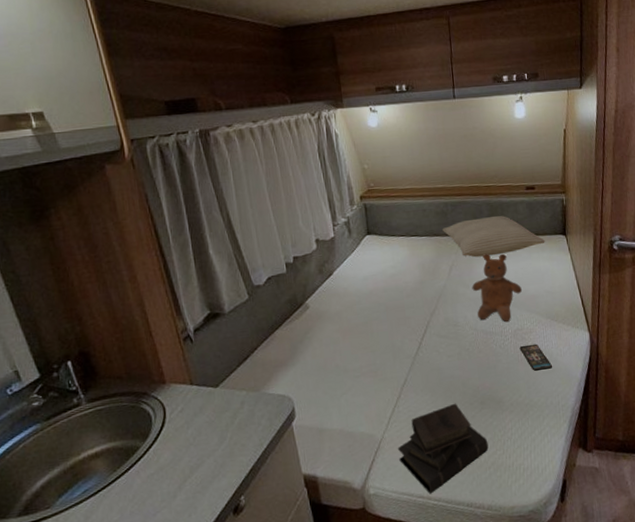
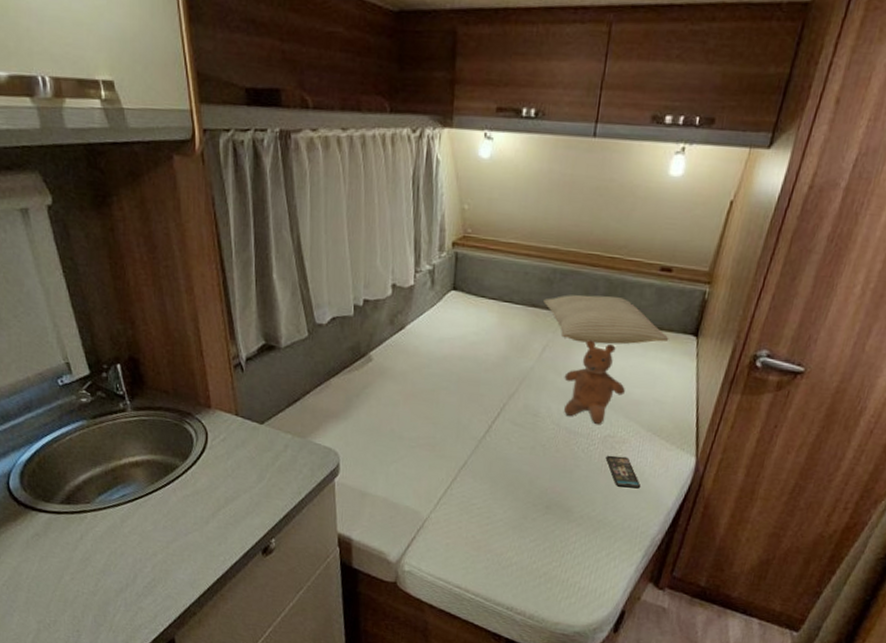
diary: present [397,403,489,495] -> none [442,500,545,587]

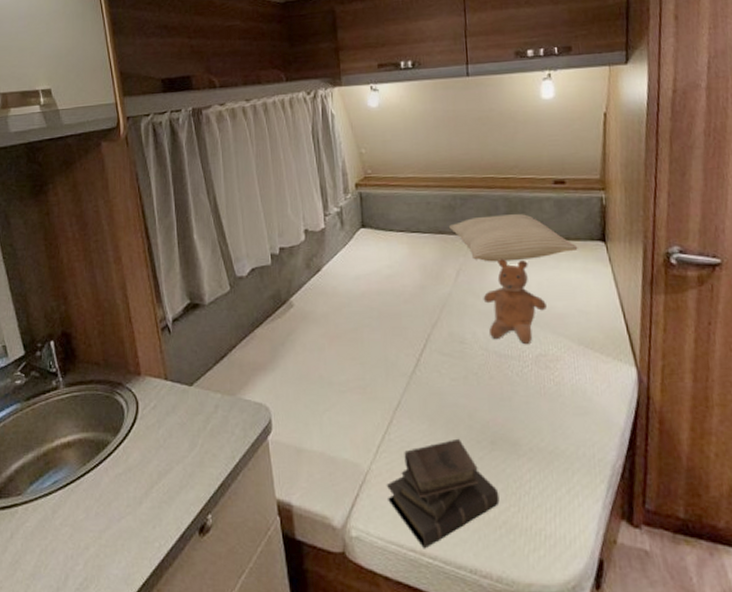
diary: none [442,500,545,587] -> present [386,438,500,549]
smartphone: present [605,455,640,489] -> none [542,375,585,410]

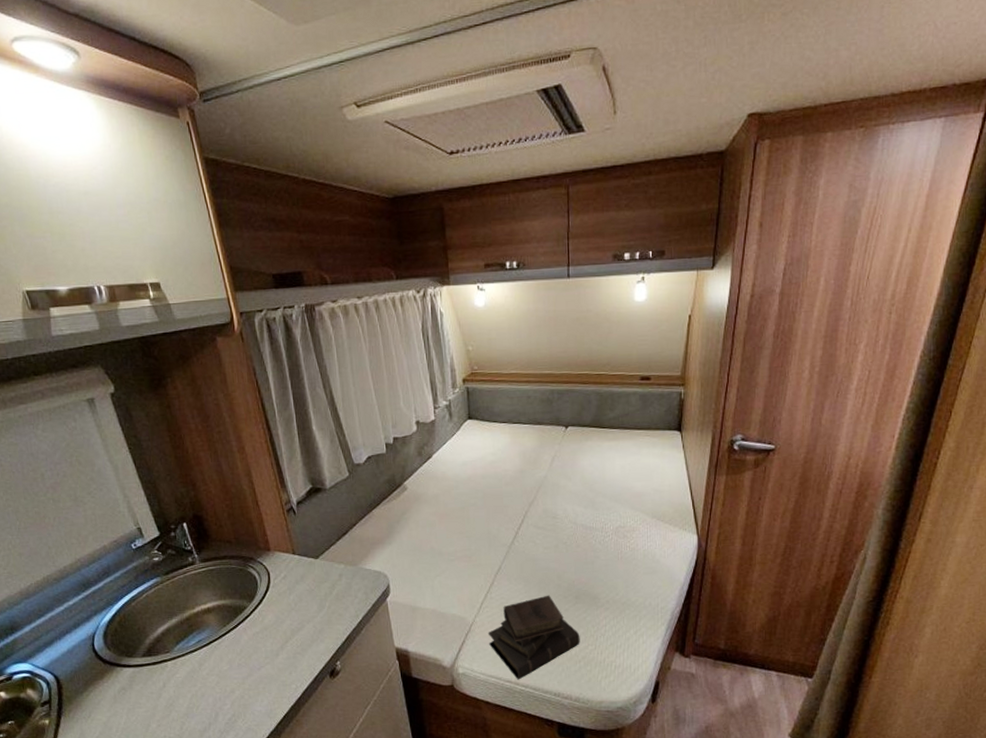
pillow: present [449,213,578,262] -> none [547,406,657,449]
teddy bear: present [483,259,547,344] -> none [574,446,627,518]

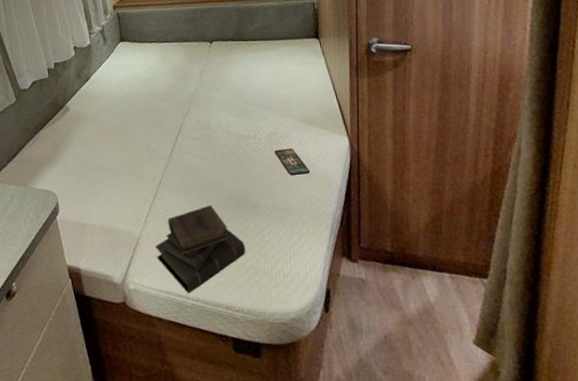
smartphone: none [620,543,654,570] -> present [274,148,310,175]

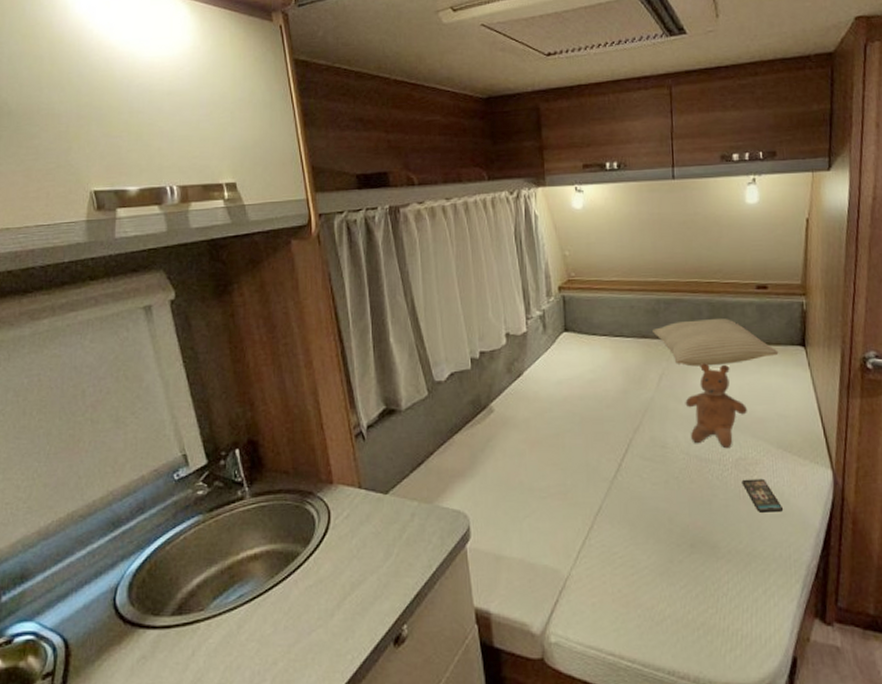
diary: present [154,204,246,294] -> none [586,542,698,653]
pillow: none [192,20,297,62] -> present [653,317,779,367]
teddy bear: none [223,58,275,125] -> present [685,363,747,447]

